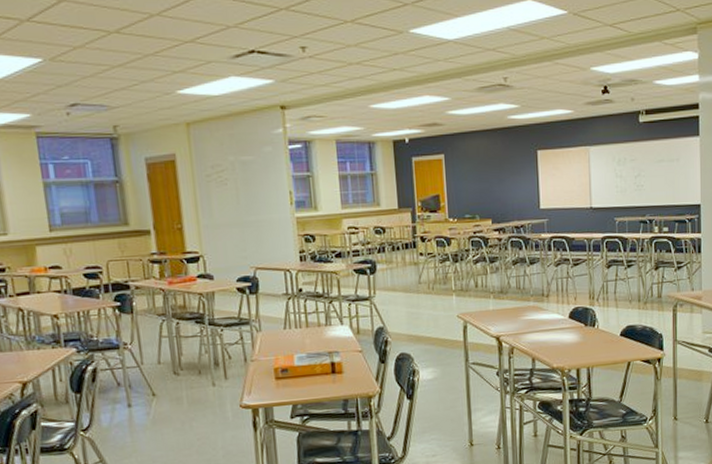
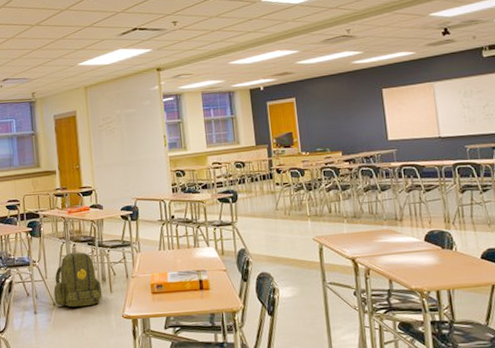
backpack: none [152,330,215,398] -> present [53,250,102,308]

